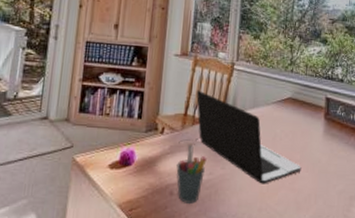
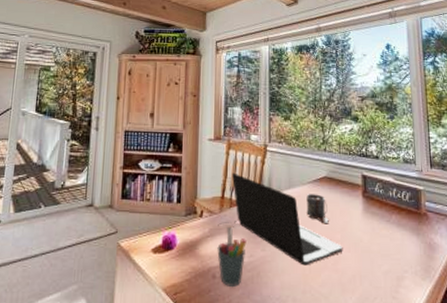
paint can: none [269,114,290,145] -> present [306,194,329,224]

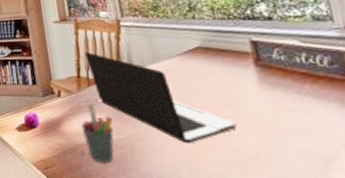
paint can: present [306,194,329,224] -> none [177,66,212,99]

